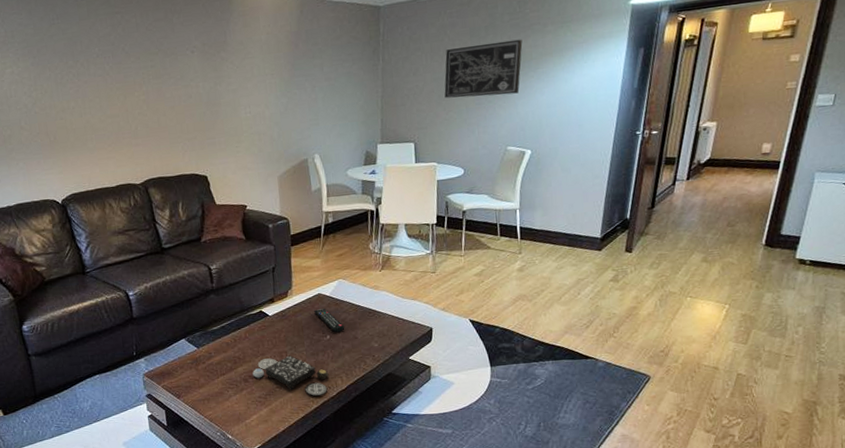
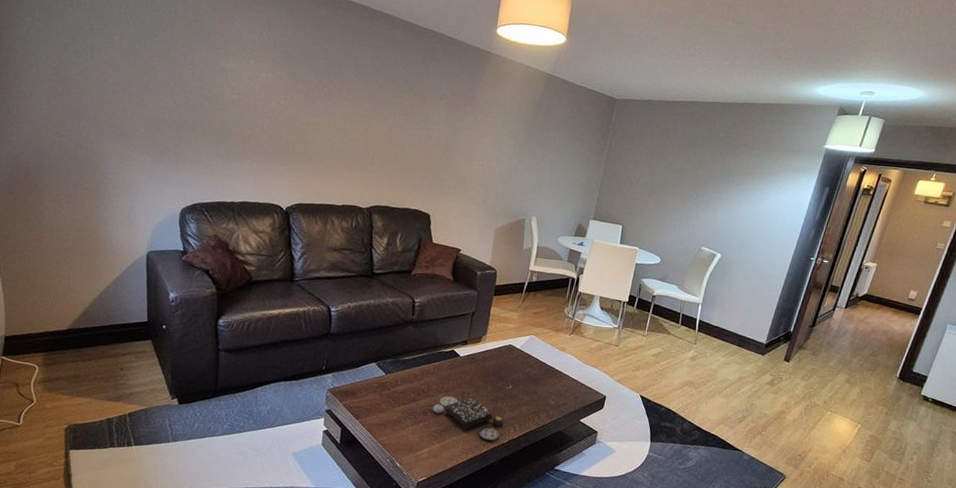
remote control: present [314,309,345,333] -> none [502,359,528,385]
wall art: present [444,39,523,99] -> none [656,150,731,202]

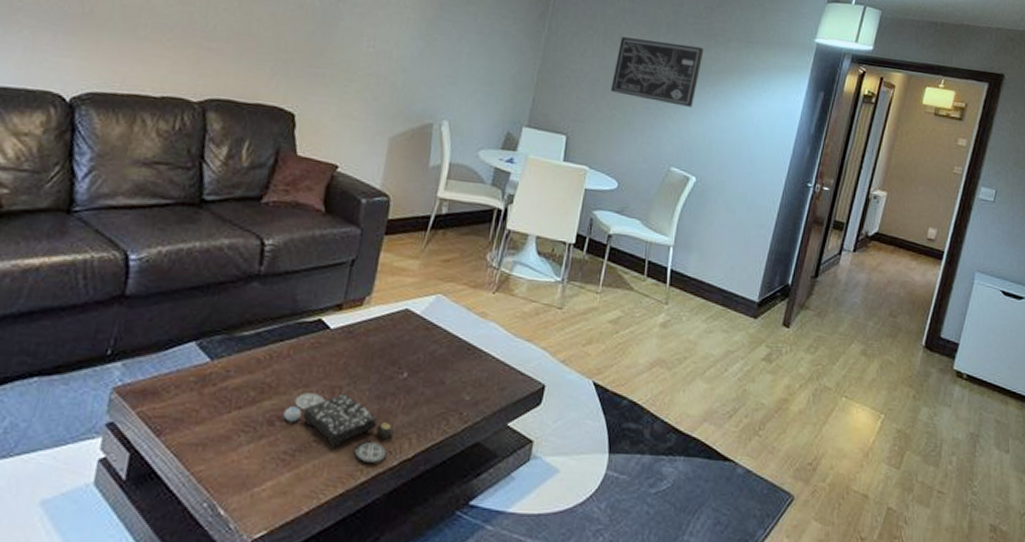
wall art: none [656,150,731,202] -> present [611,37,704,107]

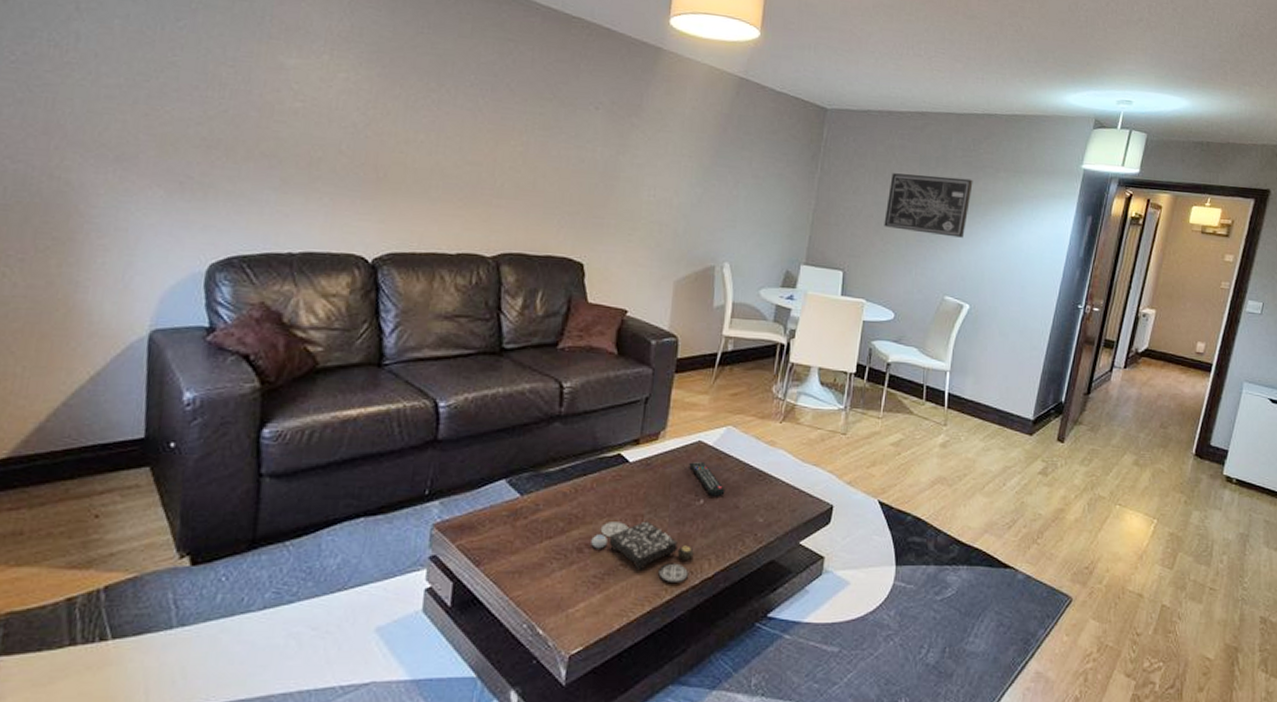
remote control: none [394,331,431,371] -> present [689,462,726,497]

